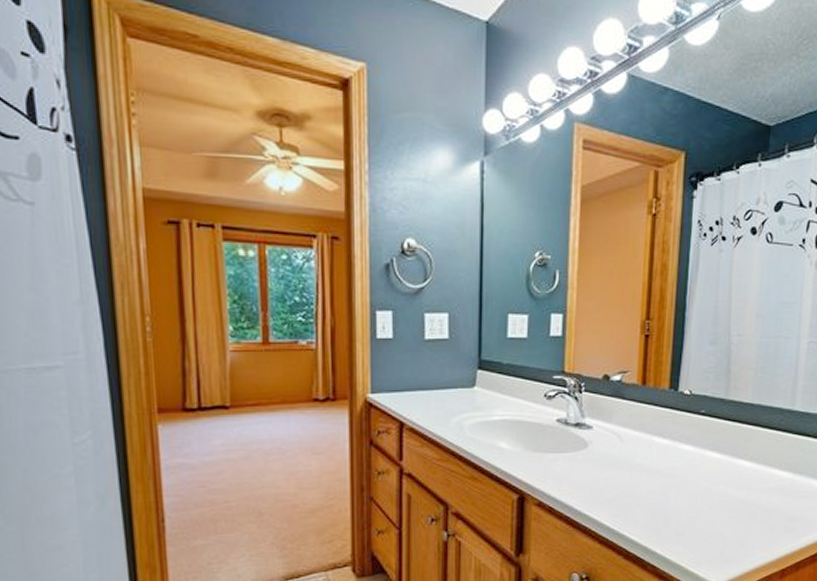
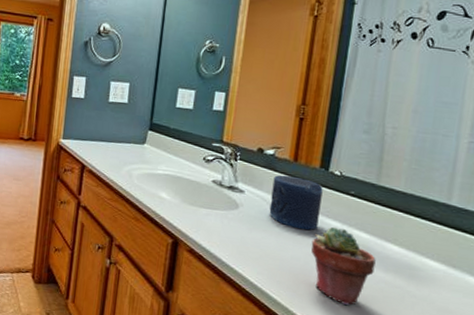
candle: none [620,402,674,460] -> present [269,175,323,230]
potted succulent: none [665,451,729,533] -> present [311,227,376,306]

